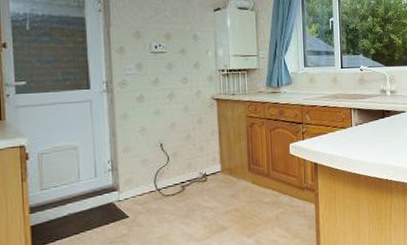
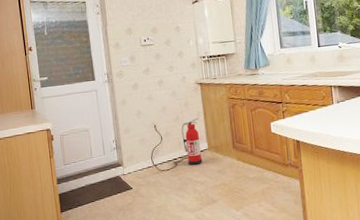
fire extinguisher: none [192,136,214,190] -> present [181,117,203,166]

